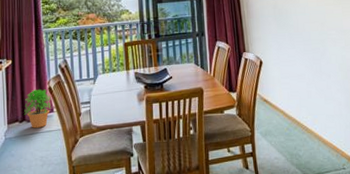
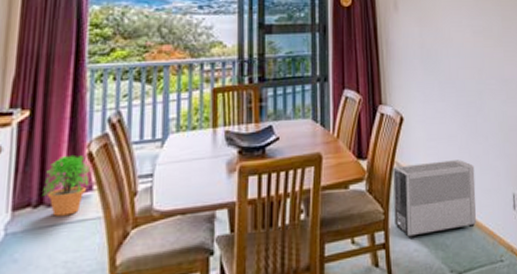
air purifier: none [256,93,323,150] -> present [393,160,477,238]

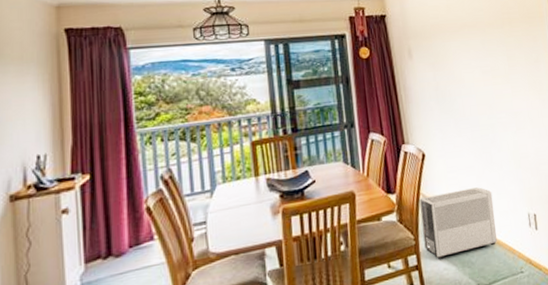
potted plant: present [43,154,91,217] -> none [110,210,150,265]

